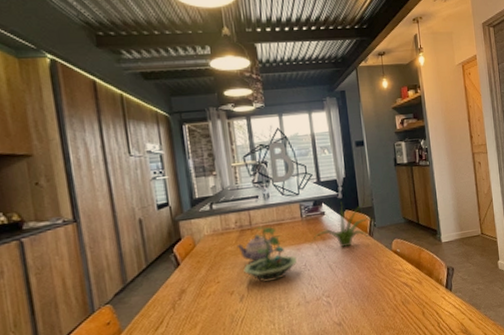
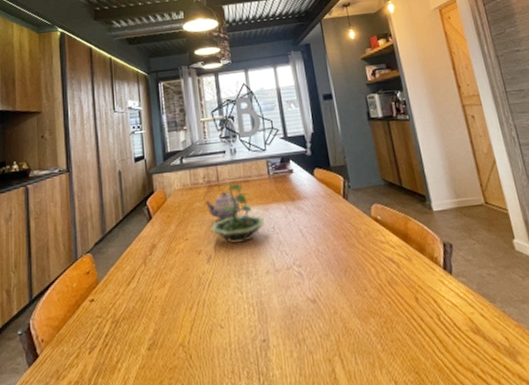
plant: present [310,203,376,248] -> none [279,160,350,211]

